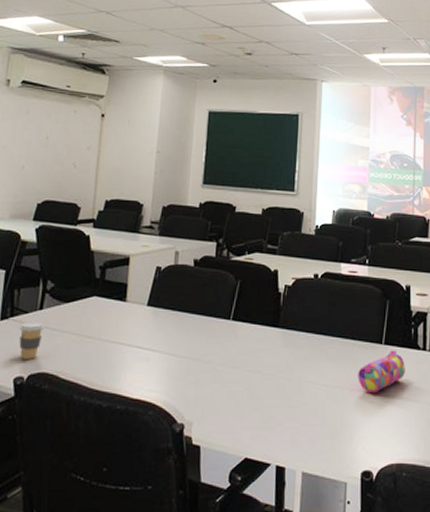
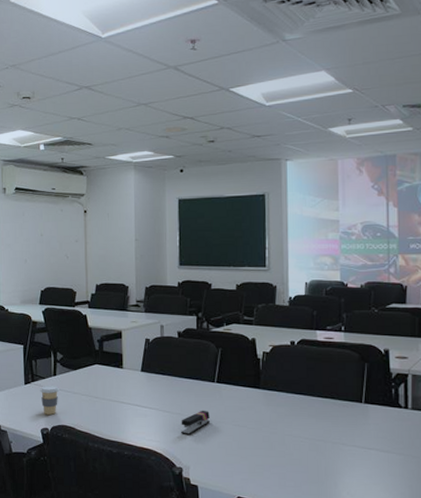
stapler: none [187,352,222,384] -> present [181,410,210,436]
pencil case: present [358,350,405,394] -> none [339,408,387,447]

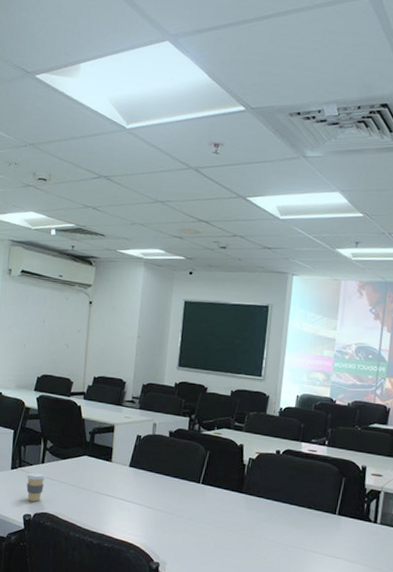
stapler: present [181,410,210,436] -> none [162,509,192,533]

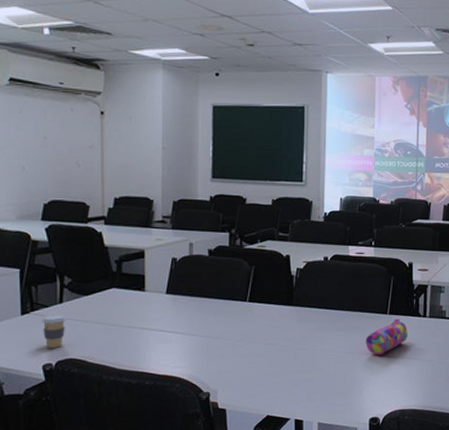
pencil case: none [311,520,356,555] -> present [366,318,408,356]

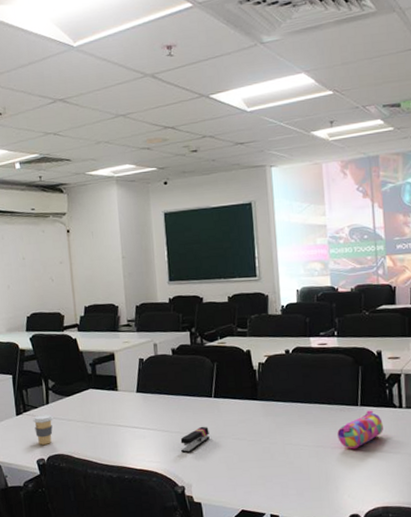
stapler: none [209,330,240,359] -> present [180,426,210,454]

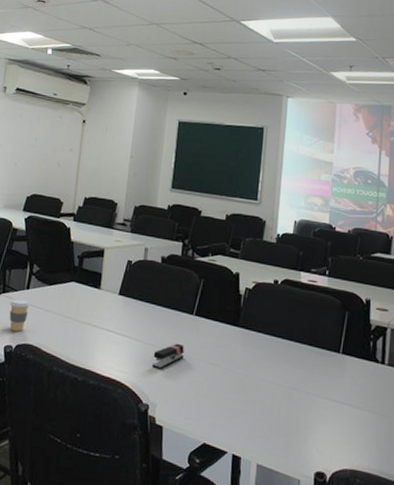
pencil case: present [337,410,383,450] -> none [314,360,363,400]

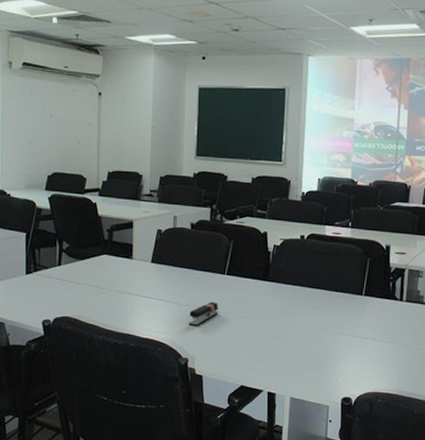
coffee cup: present [9,298,31,332] -> none [43,275,65,306]

